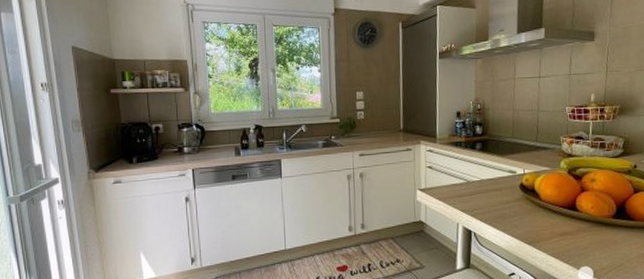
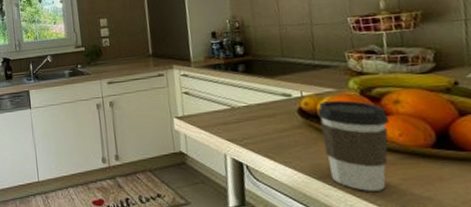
coffee cup: none [534,177,586,253] -> present [317,100,390,191]

